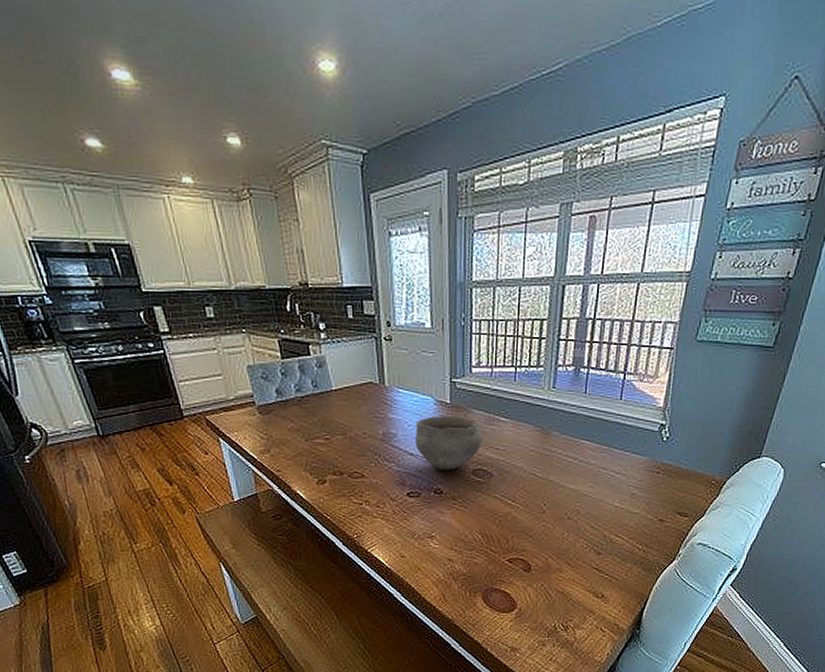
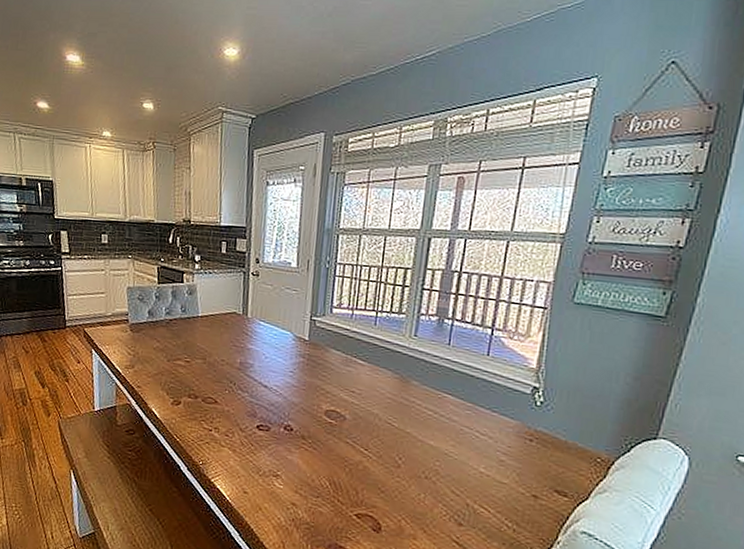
bowl: present [415,415,483,470] -> none [270,351,339,408]

